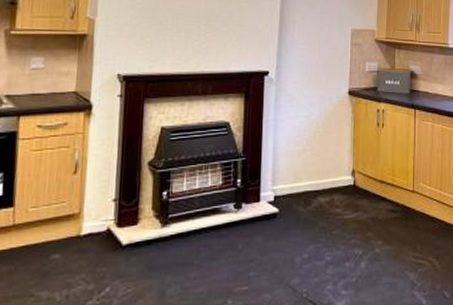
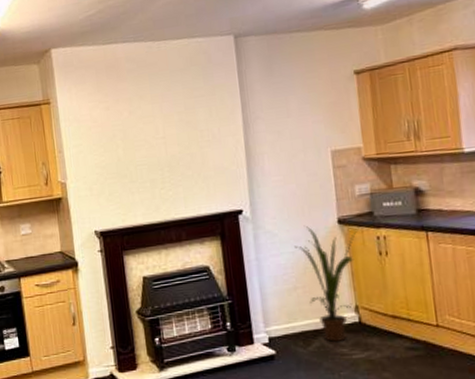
house plant: none [309,92,365,203] -> present [294,225,360,343]

